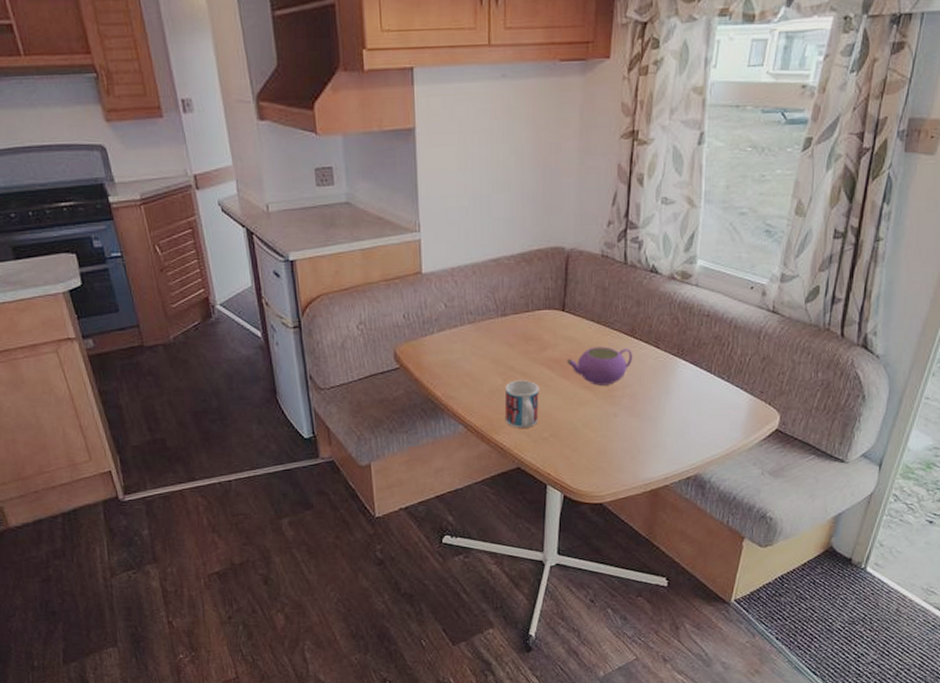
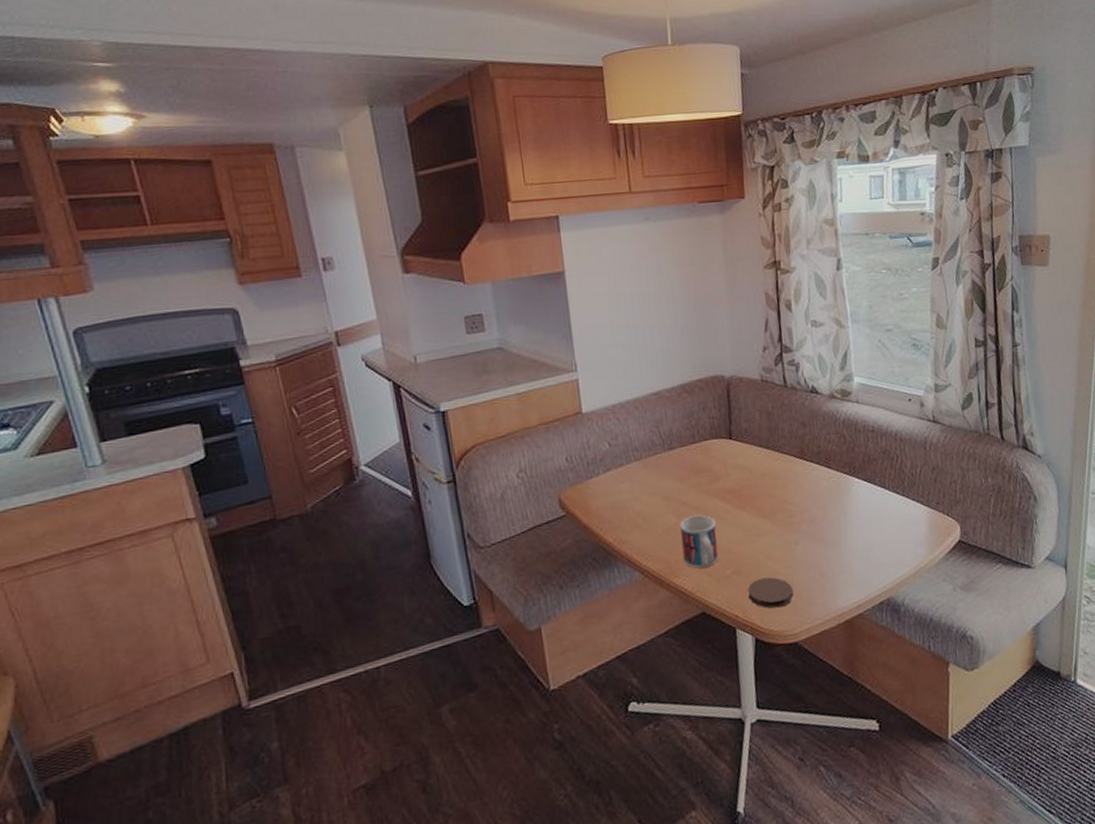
coaster: none [562,443,604,471] -> present [747,577,793,609]
teapot: present [567,346,633,386] -> none [740,471,807,514]

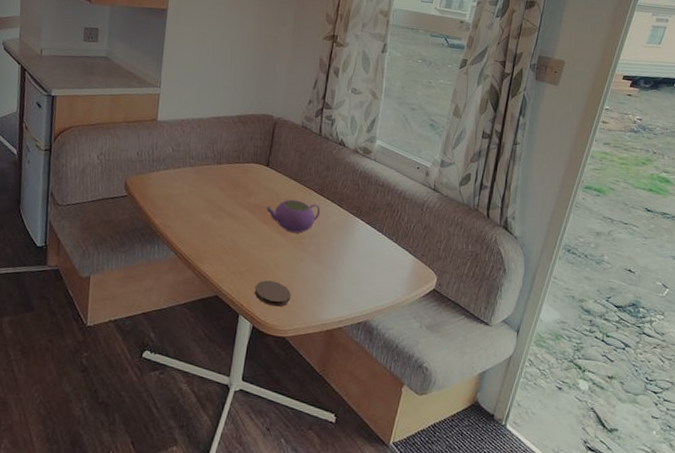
mug: present [680,515,718,568] -> none [210,219,241,261]
teapot: none [740,471,807,514] -> present [266,199,321,233]

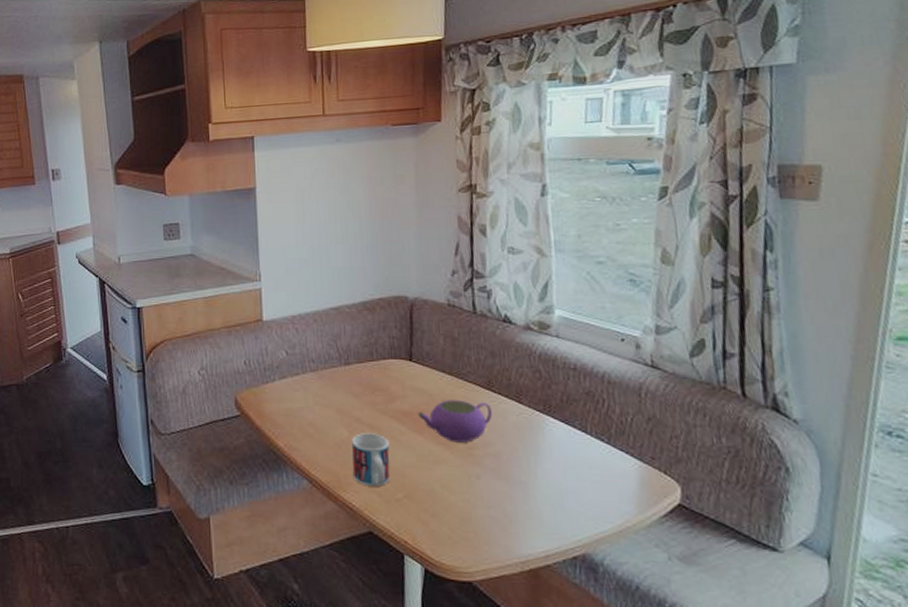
mug: none [210,219,241,261] -> present [352,433,390,486]
coaster: present [254,280,290,307] -> none [419,508,470,542]

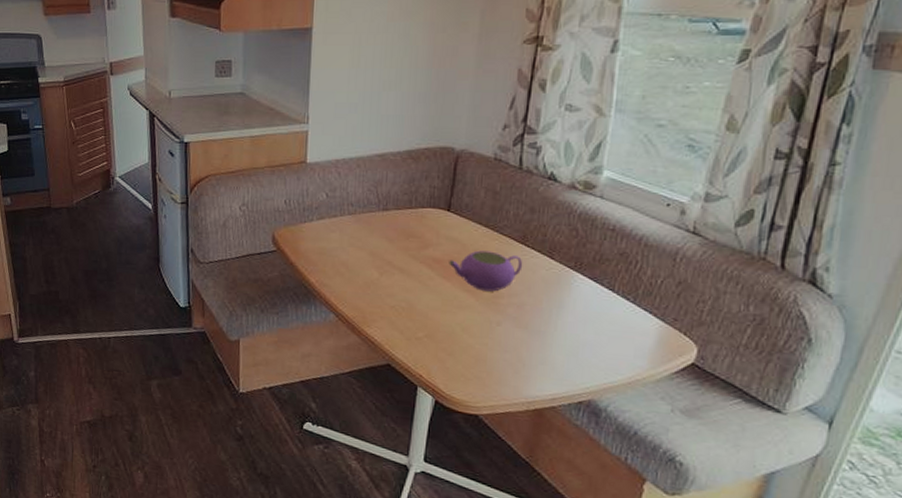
mug: present [352,433,390,486] -> none [378,275,417,325]

